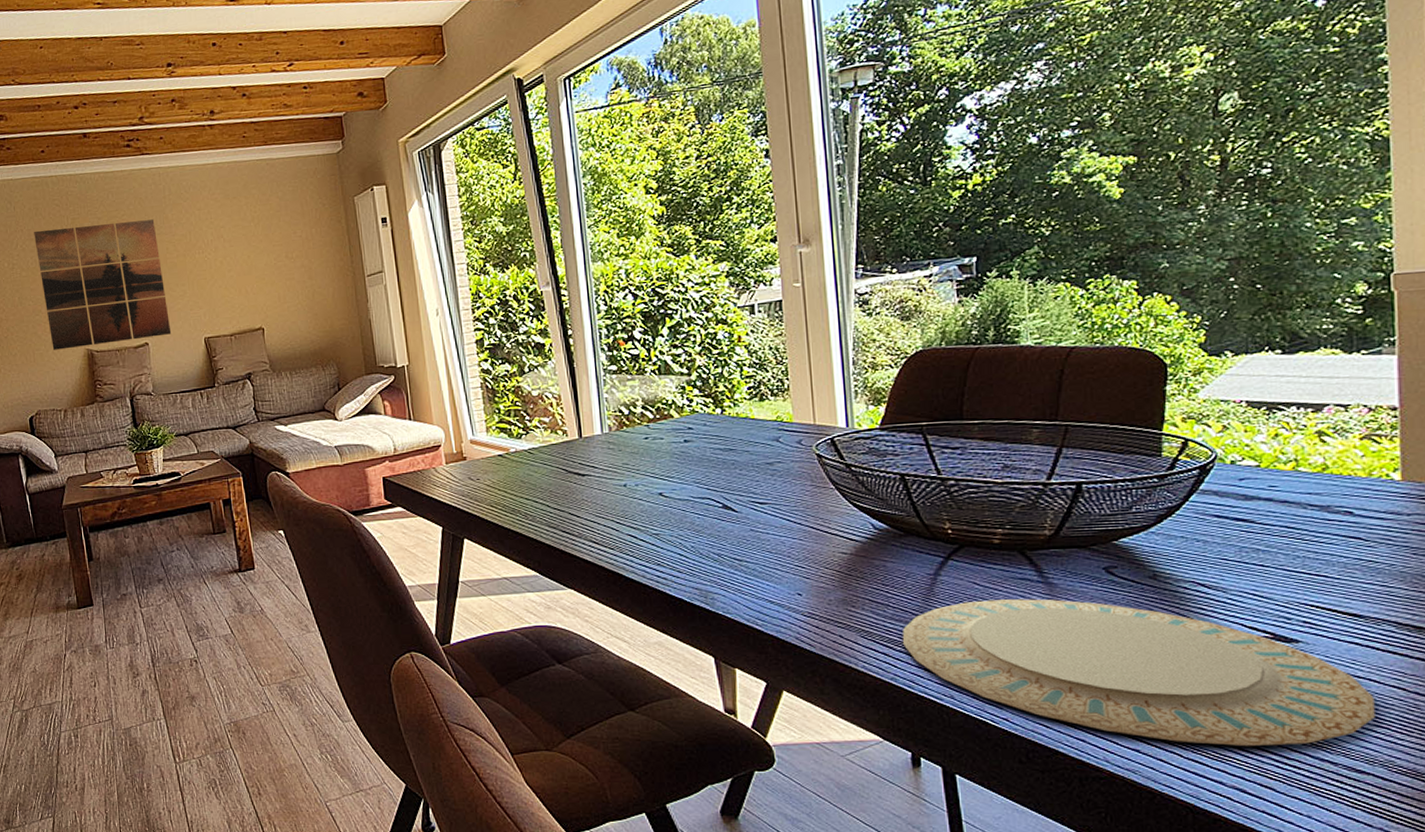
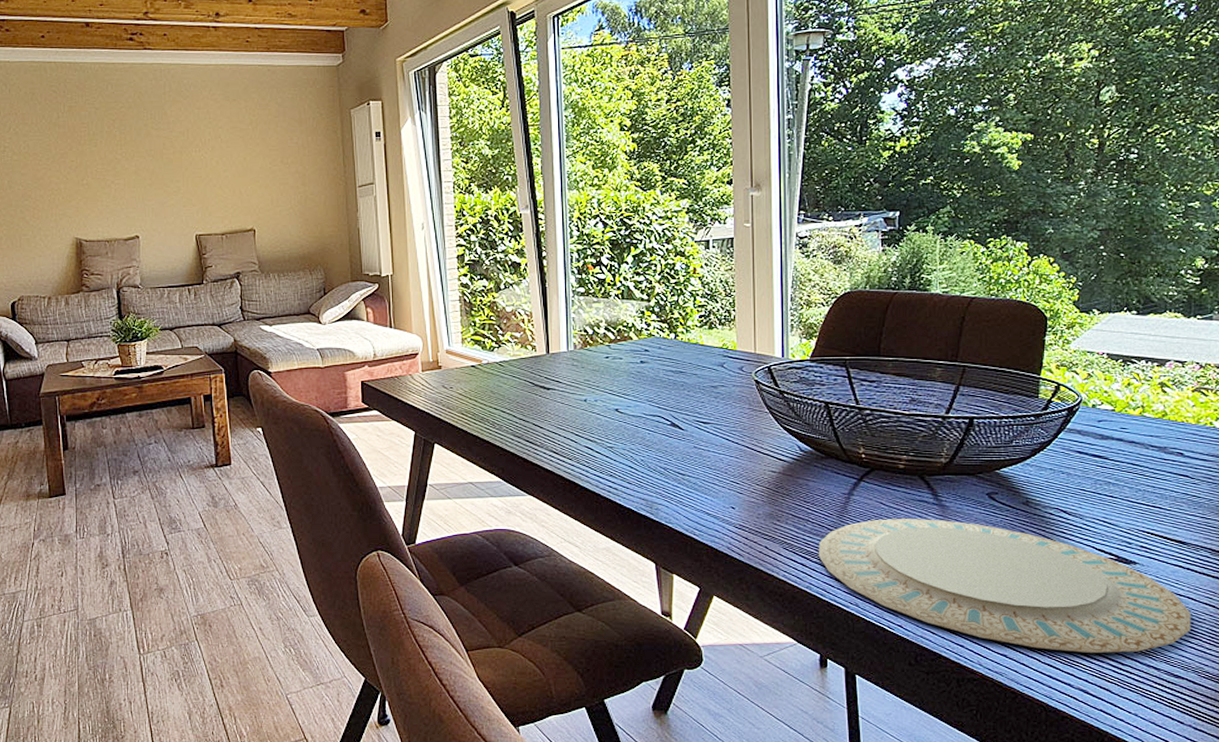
wall art: present [34,219,172,350] -> none [28,114,163,237]

